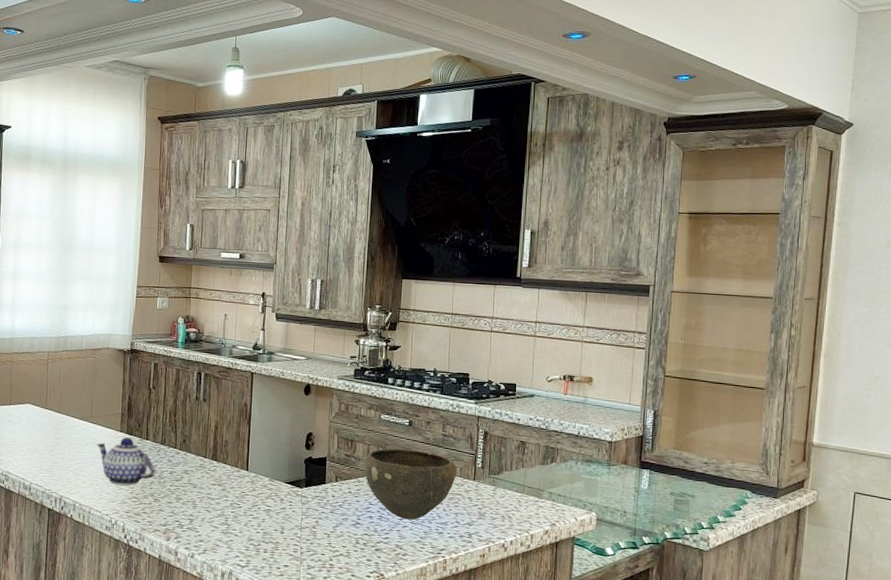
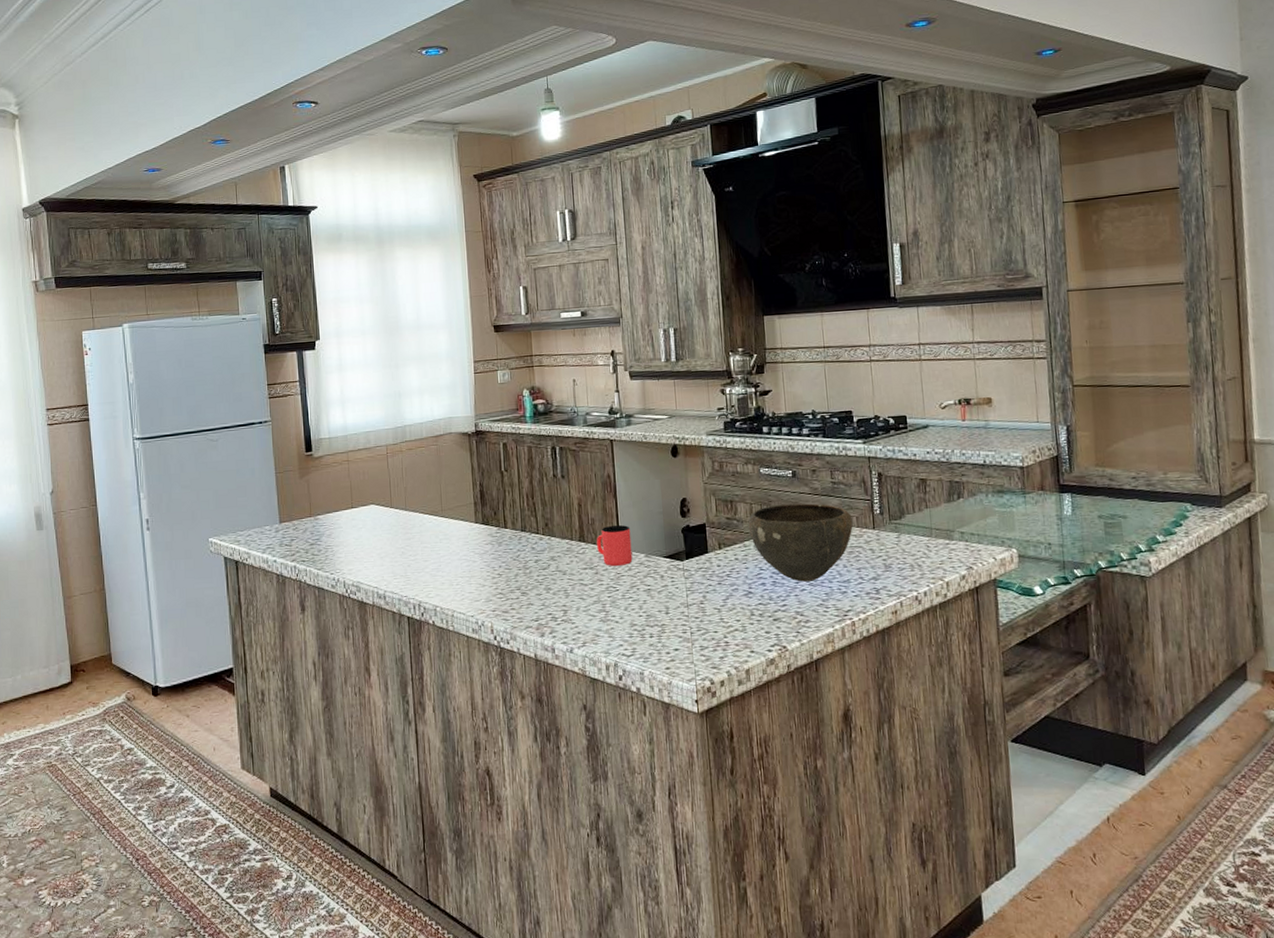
teapot: present [96,437,156,485] -> none [450,528,520,582]
cup: none [227,448,259,486] -> present [597,524,633,567]

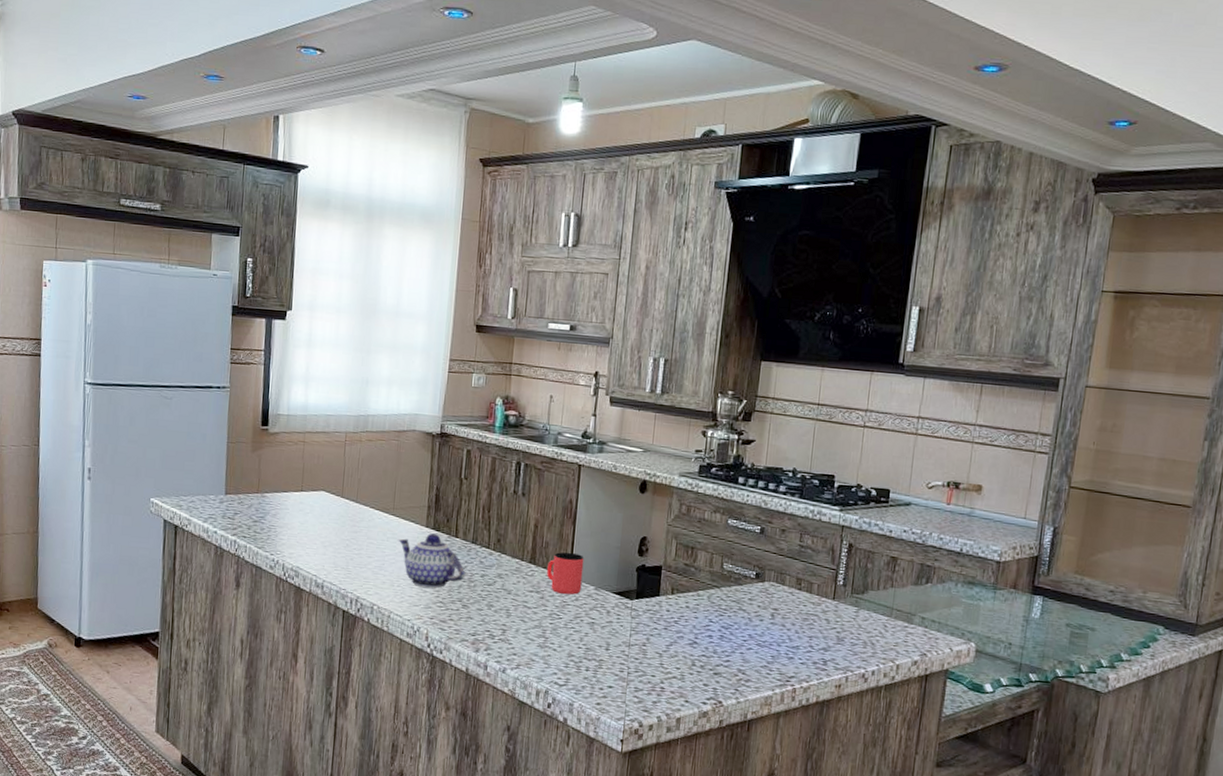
teapot: none [450,528,520,582] -> present [398,533,466,588]
bowl: present [748,503,853,582] -> none [705,559,814,642]

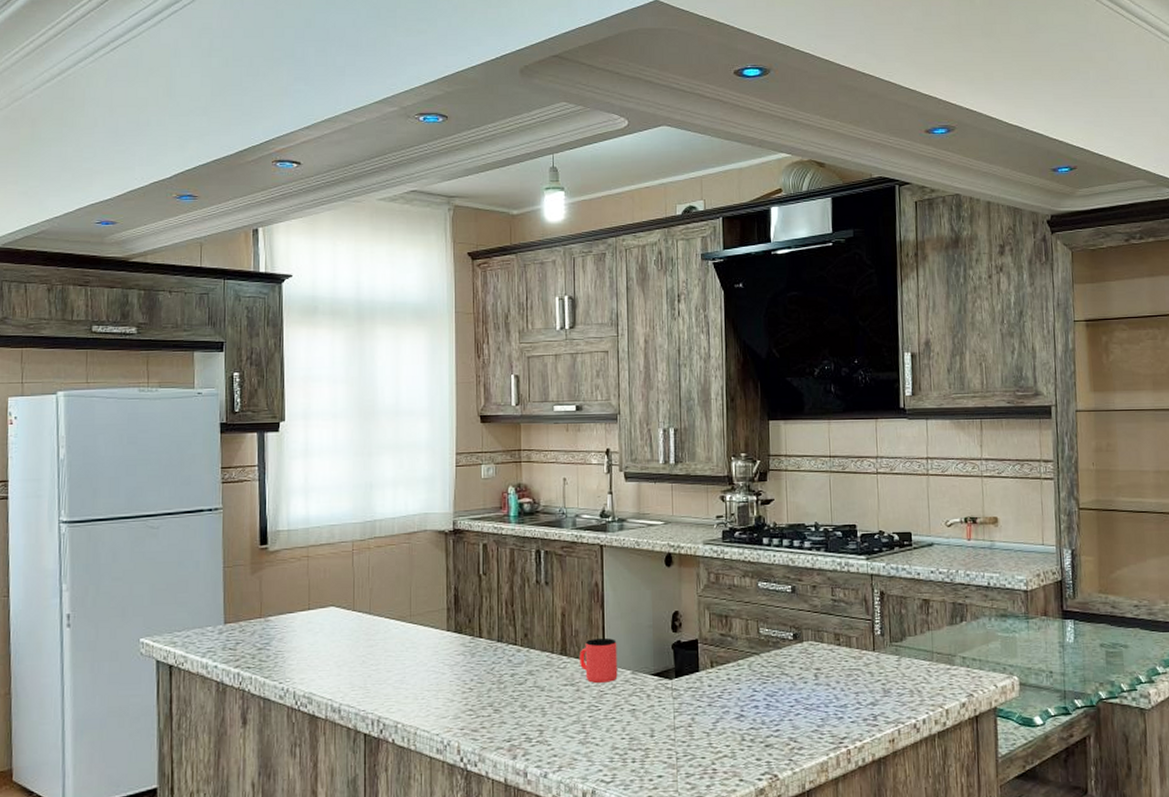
teapot: present [398,533,466,588] -> none [418,637,494,696]

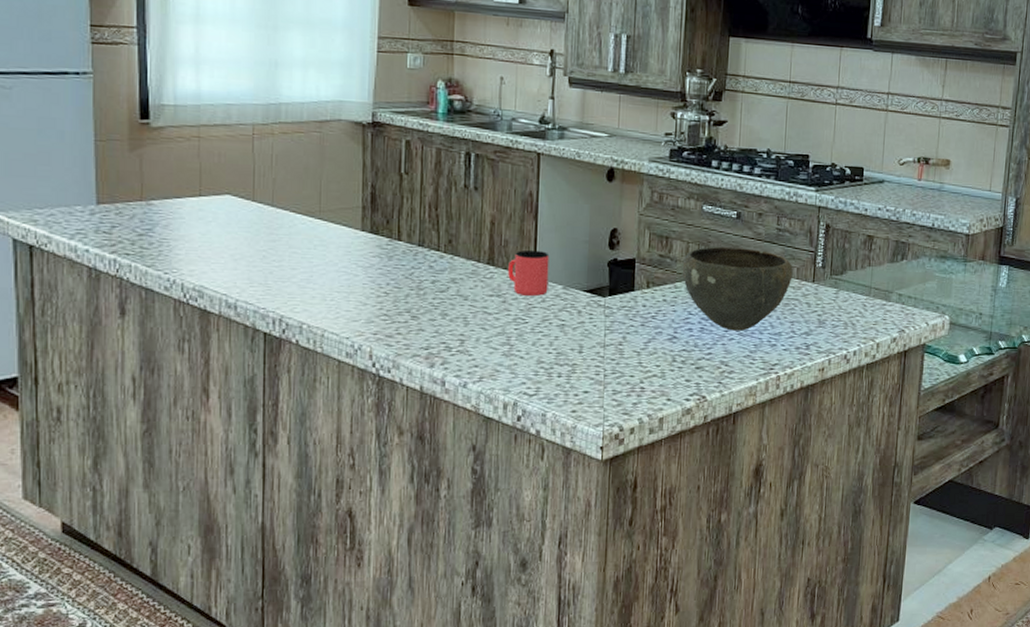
bowl: none [743,621,852,706] -> present [682,247,793,331]

